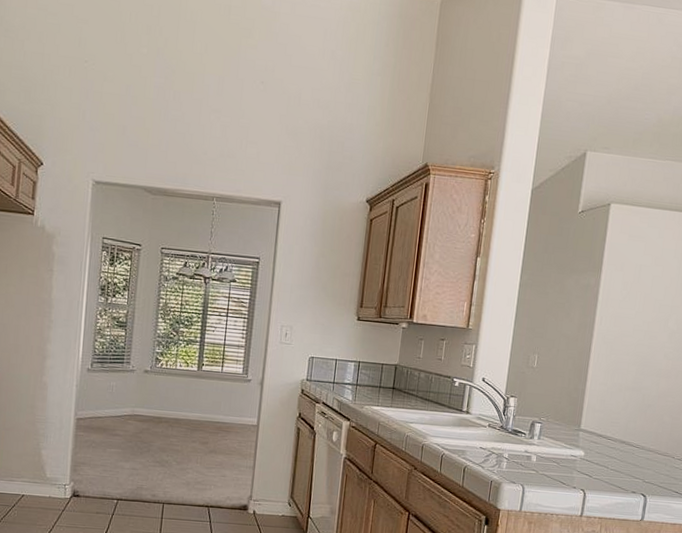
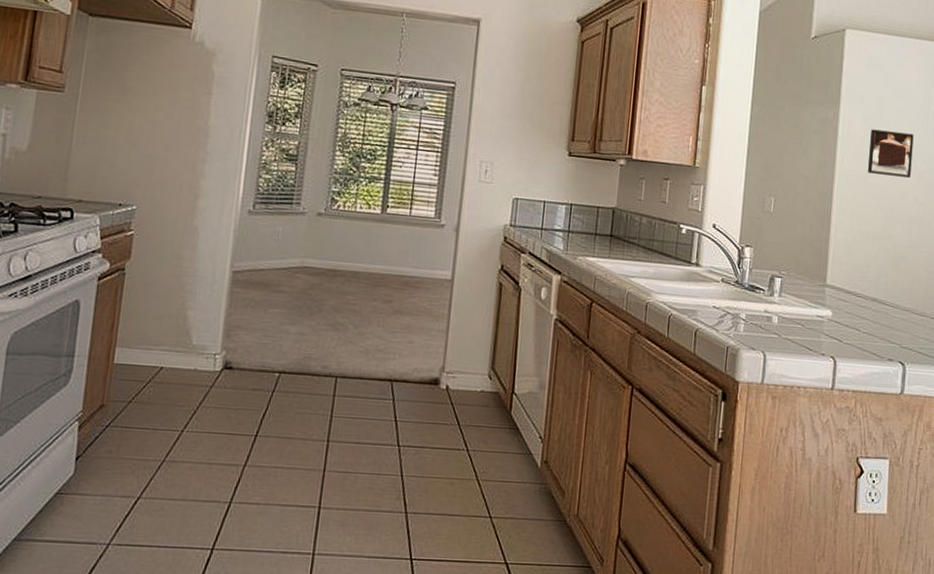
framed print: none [623,294,668,337] -> present [867,129,914,178]

